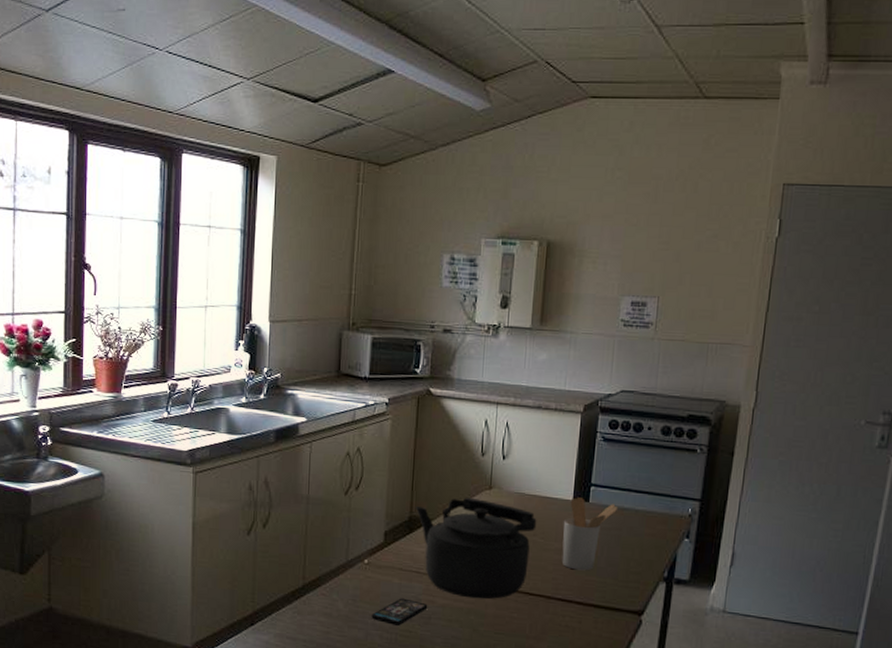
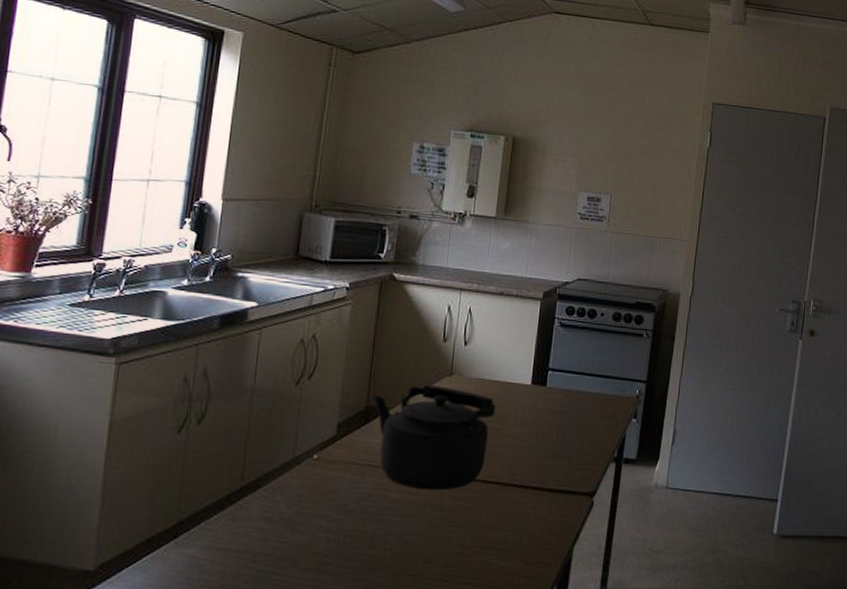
smartphone: present [371,598,428,626] -> none [318,495,381,525]
utensil holder: present [561,497,619,571] -> none [519,382,574,455]

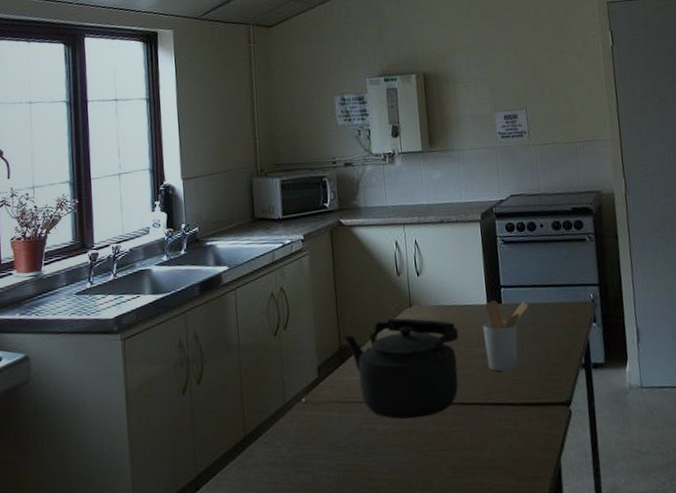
utensil holder: none [519,382,574,455] -> present [482,300,529,372]

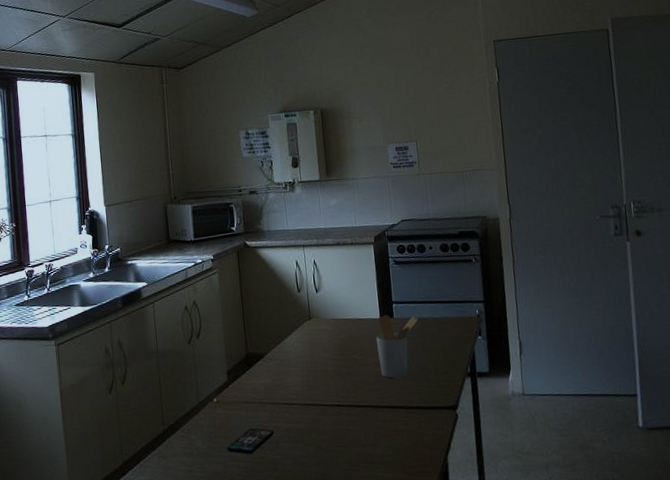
smartphone: none [316,431,370,462] -> present [227,428,275,454]
kettle: present [343,318,459,419] -> none [249,329,354,419]

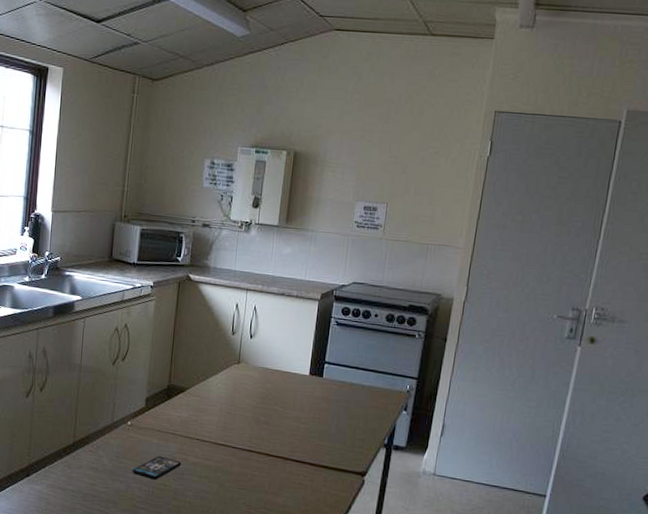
utensil holder: present [375,315,419,379] -> none [298,373,348,437]

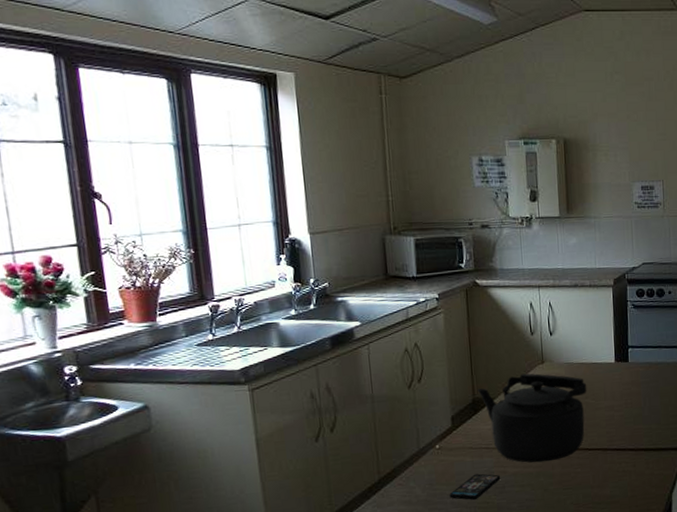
kettle: none [173,370,278,459] -> present [476,373,587,463]

